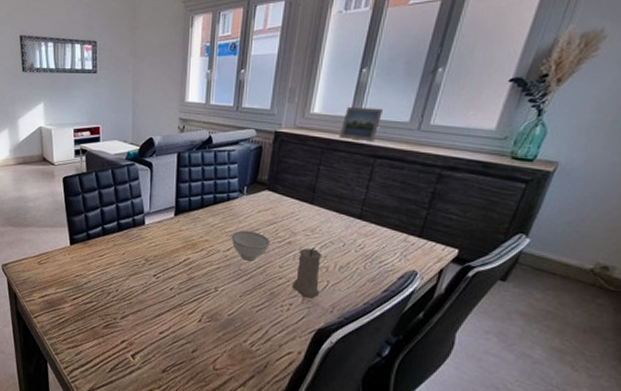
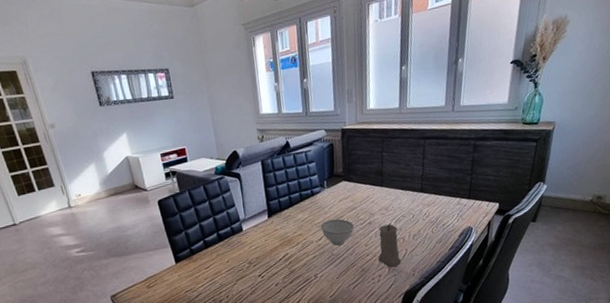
picture frame: present [339,106,383,141] -> none [393,97,424,127]

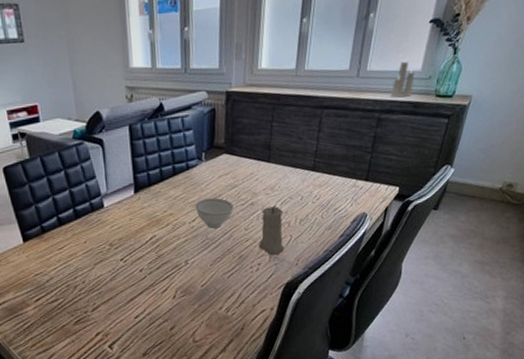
candle: none [483,95,503,127] -> present [390,59,415,98]

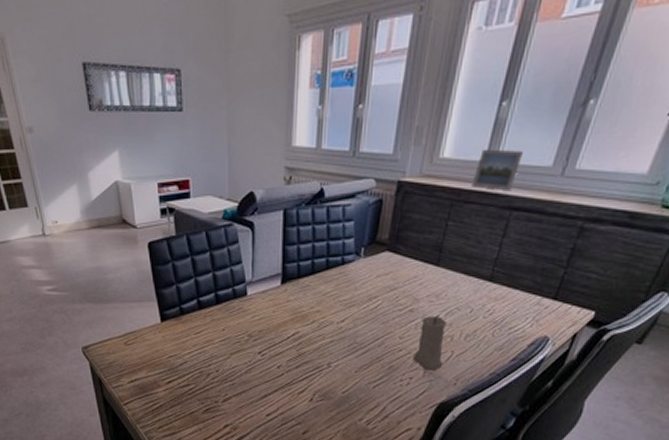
bowl: present [195,197,234,228] -> none [346,298,390,332]
picture frame: none [288,58,325,93] -> present [472,149,523,190]
candle: present [390,59,415,98] -> none [601,159,638,205]

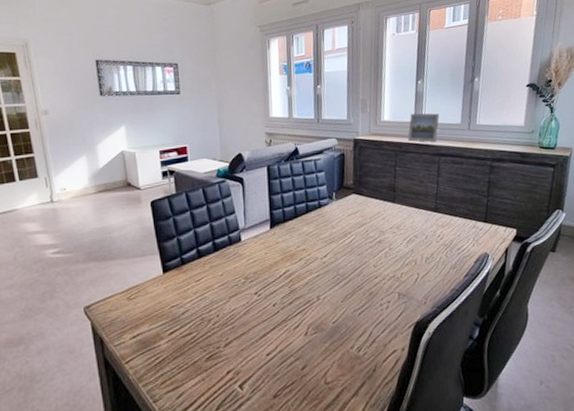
candle: present [413,315,447,371] -> none [388,243,413,293]

